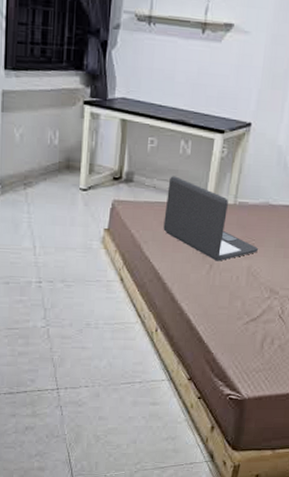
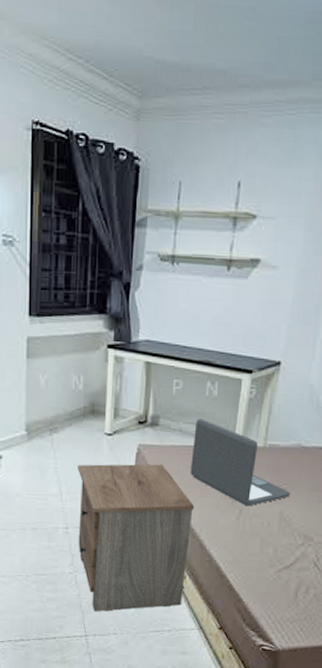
nightstand: none [51,219,167,365] -> present [77,464,195,612]

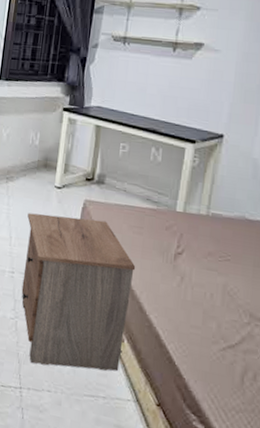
laptop: present [190,418,291,507] -> none [132,181,236,275]

